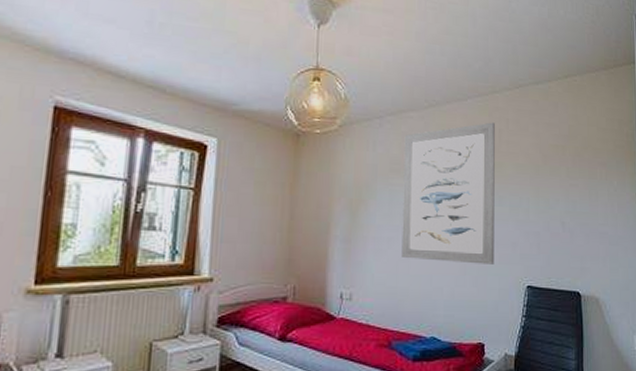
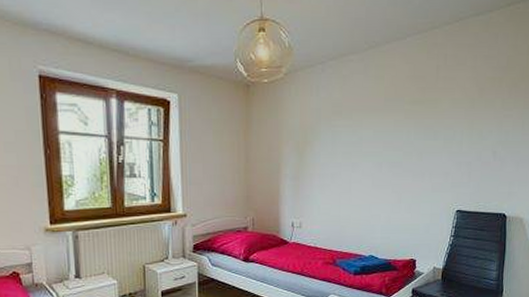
wall art: present [401,122,495,264] -> none [344,59,433,193]

